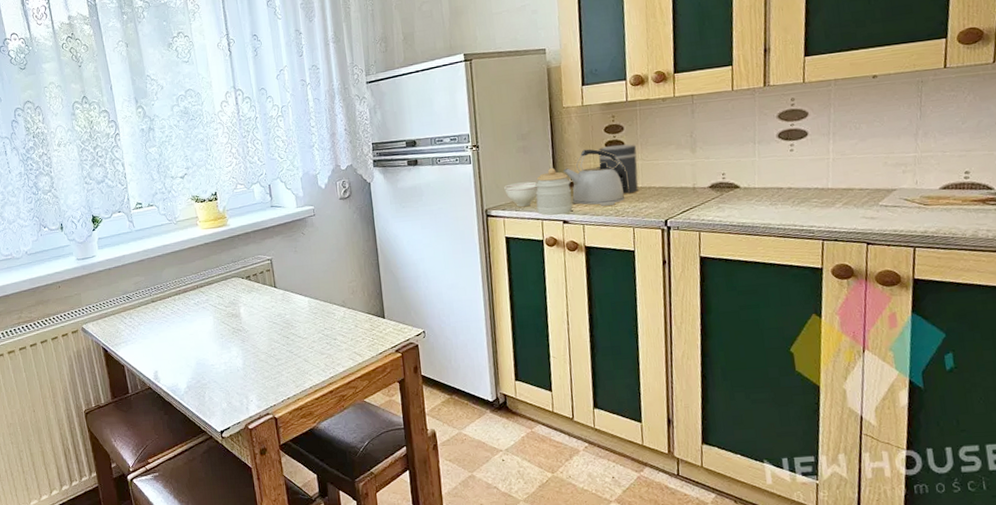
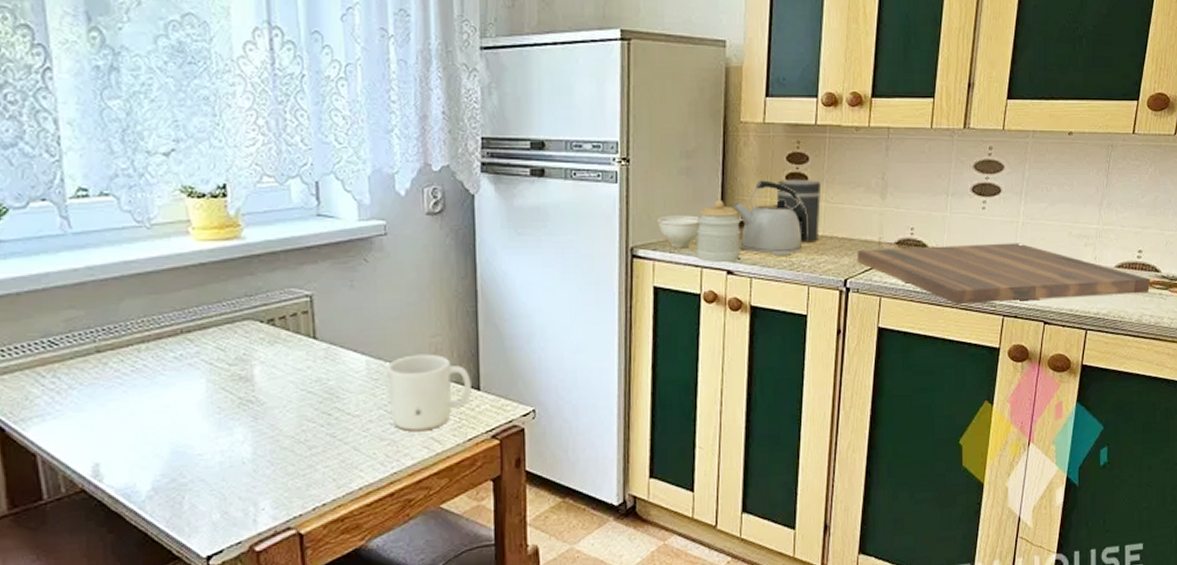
mug: none [321,294,379,348] -> present [387,354,472,432]
cutting board: none [674,176,984,234] -> present [856,243,1151,305]

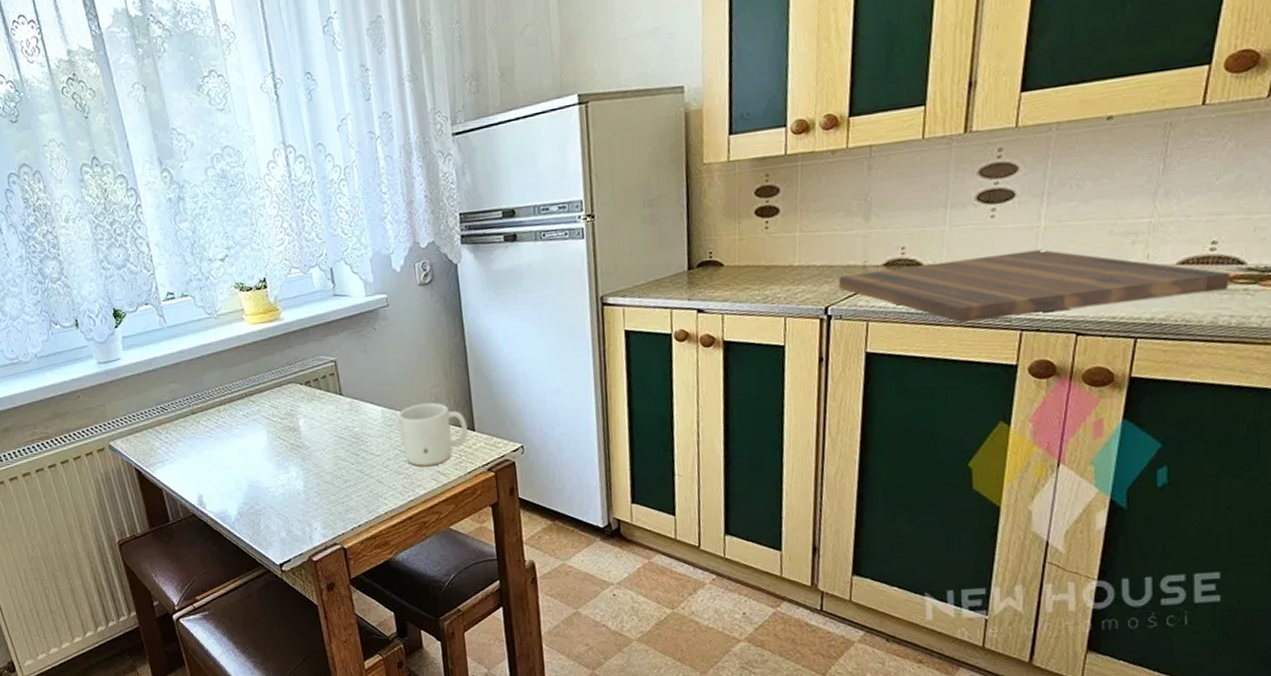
bowl: present [656,215,699,249] -> none [623,260,667,293]
jar: present [696,199,741,263] -> none [663,242,710,304]
kettle: present [733,180,808,256] -> none [700,217,783,291]
cylinder: present [777,178,822,244] -> none [746,211,795,277]

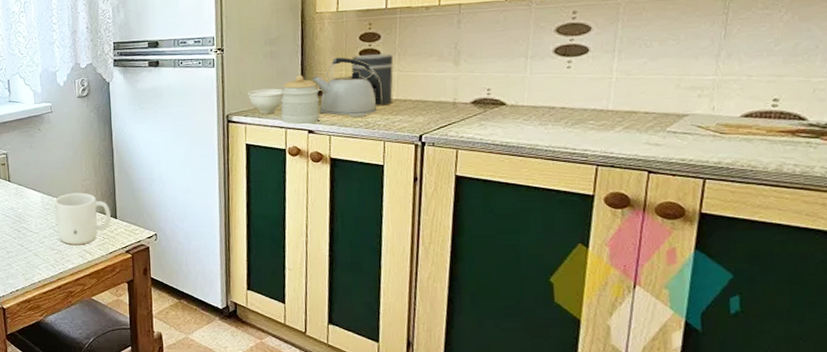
bowl: none [623,260,667,293] -> present [246,88,283,115]
jar: none [663,242,710,304] -> present [280,74,320,125]
kettle: none [700,217,783,291] -> present [312,57,383,117]
cylinder: none [746,211,795,277] -> present [351,53,394,107]
cutting board: present [838,249,1231,323] -> none [431,97,793,156]

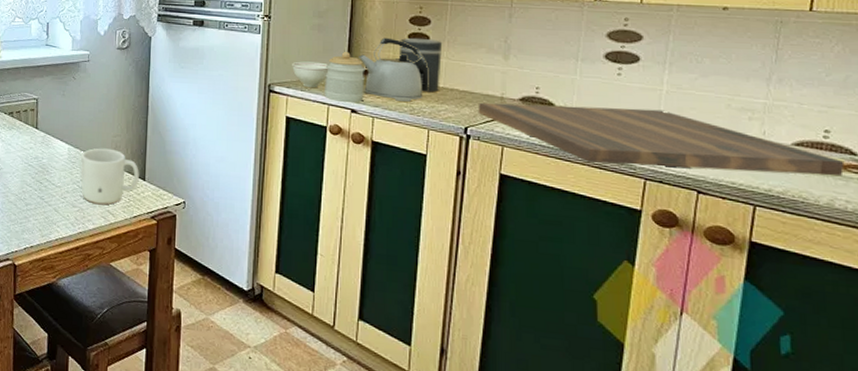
cutting board: none [431,97,793,156] -> present [478,102,845,176]

